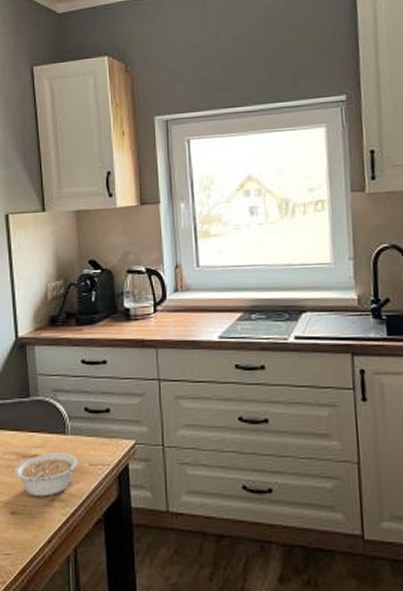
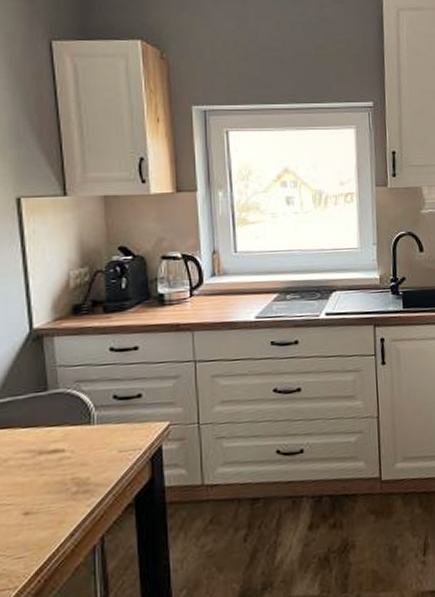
legume: present [15,453,82,497] -> none [29,443,110,493]

